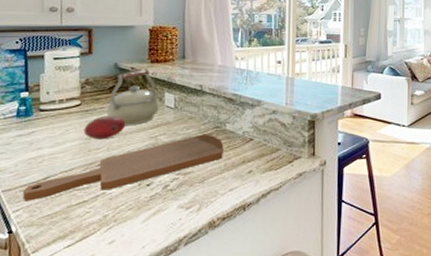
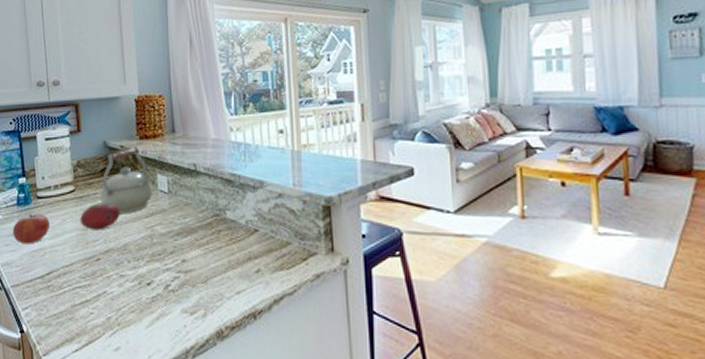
fruit: none [8,125,52,152] -> present [12,214,51,244]
cutting board: present [22,134,224,201] -> none [29,223,226,299]

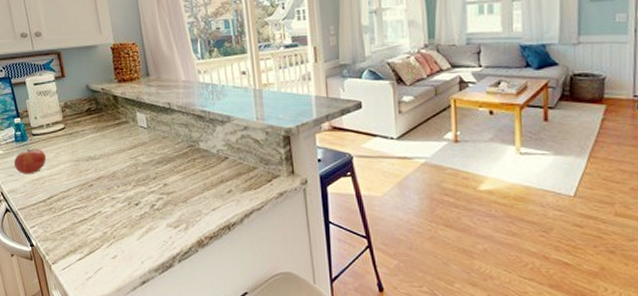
fruit: present [80,202,120,230] -> none [72,137,107,161]
kettle: present [100,147,153,215] -> none [87,89,134,148]

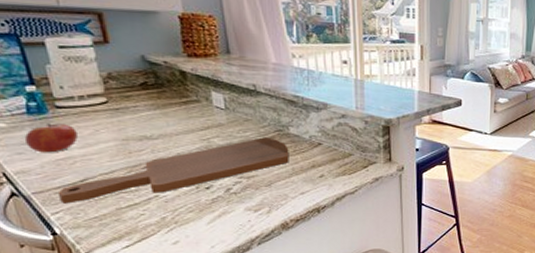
cutting board: none [34,153,201,219] -> present [57,137,289,204]

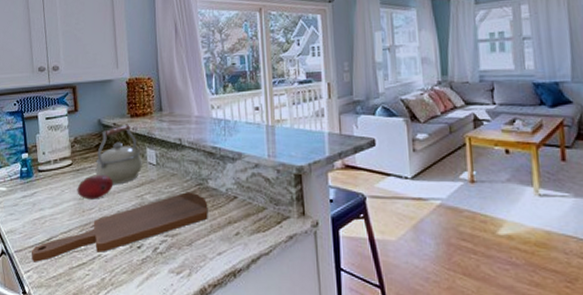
fruit: present [24,123,79,153] -> none [15,186,51,213]
fruit: none [118,115,169,141] -> present [77,174,113,200]
kettle: none [142,64,207,127] -> present [95,124,142,185]

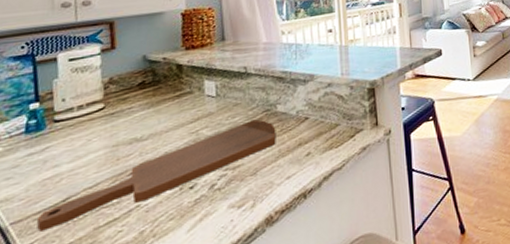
fruit: present [77,174,113,200] -> none [109,114,161,145]
kettle: present [95,124,142,185] -> none [136,57,199,125]

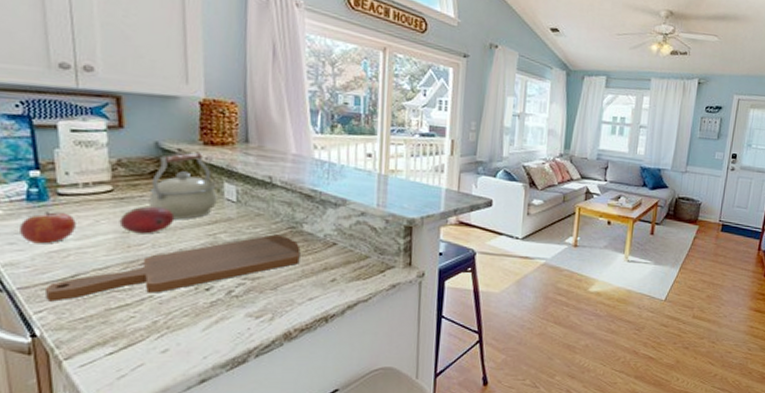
fruit: none [16,137,71,175] -> present [18,211,77,244]
fruit: none [109,114,161,145] -> present [119,205,175,234]
kettle: none [136,57,199,125] -> present [148,152,217,220]

